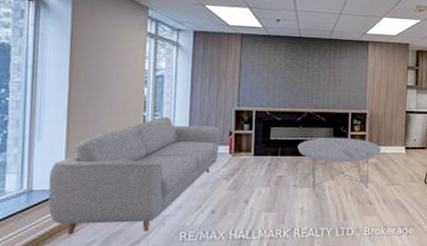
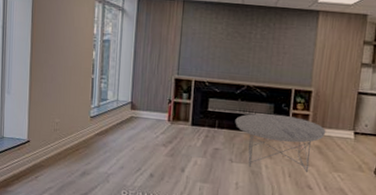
sofa: present [48,116,220,235] -> none [16,80,160,186]

